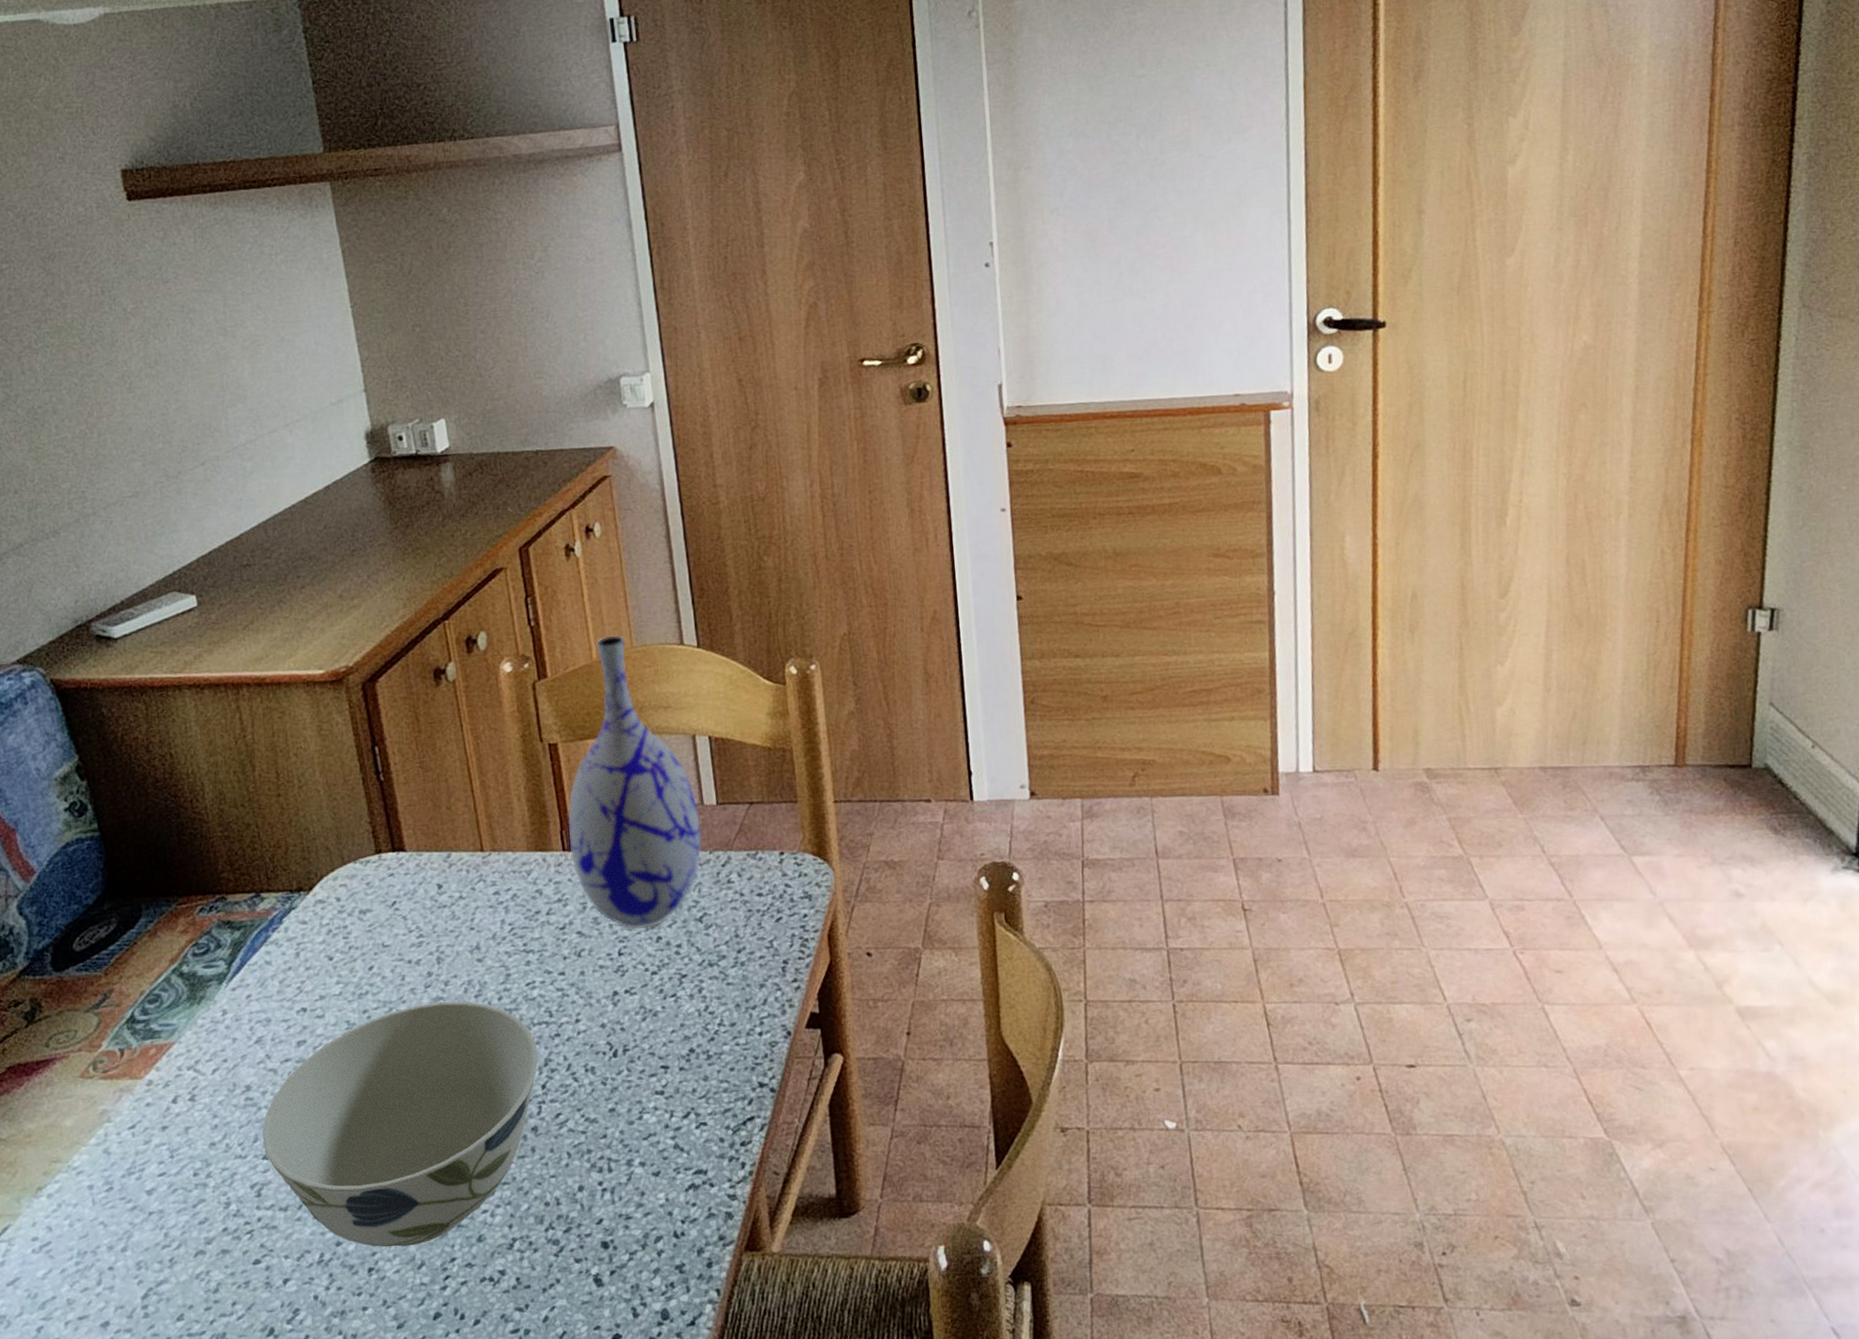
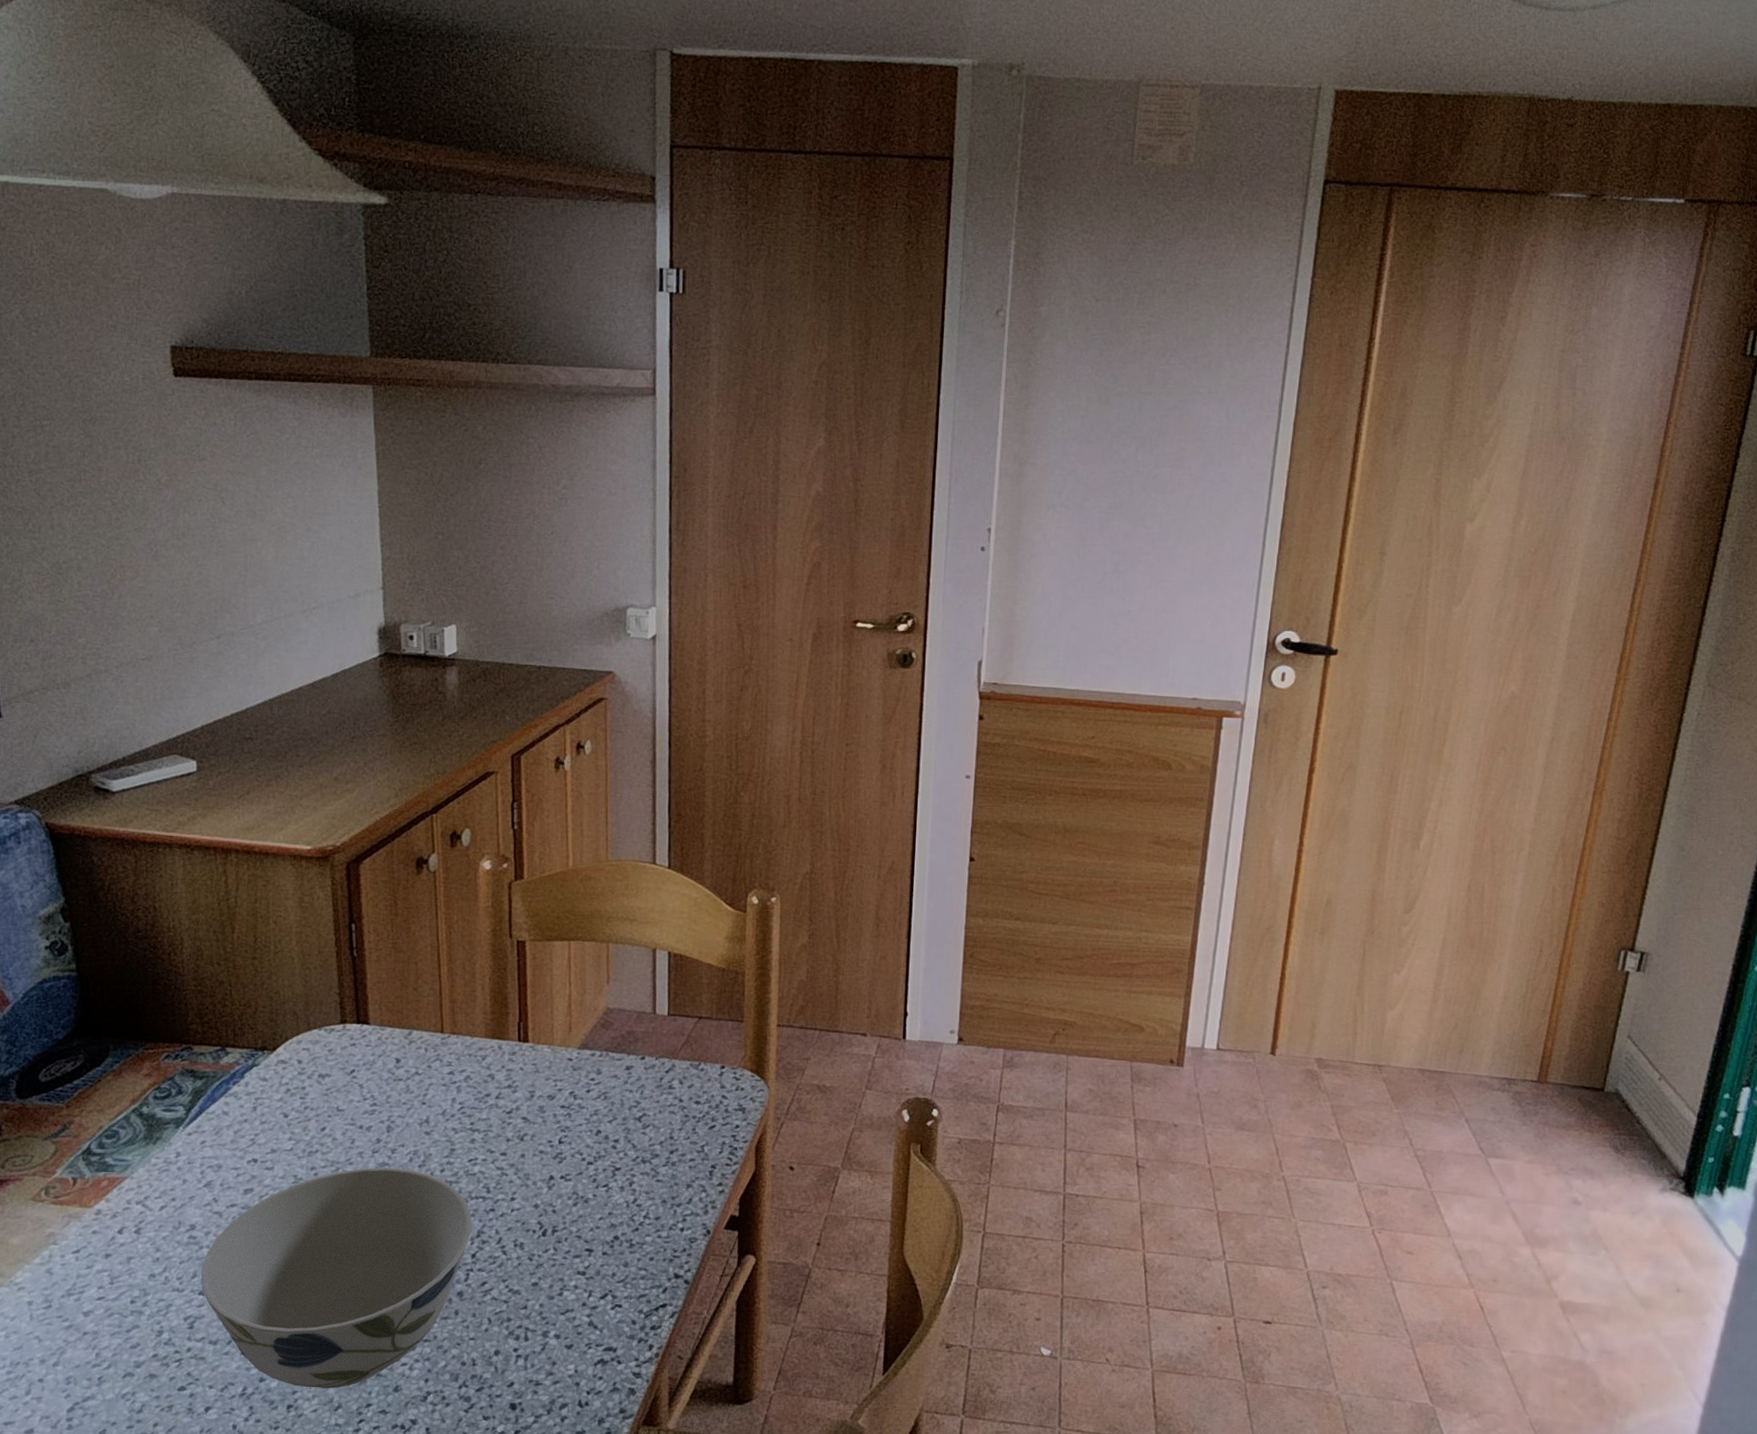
vase: present [567,635,702,930] -> none [525,847,651,1122]

